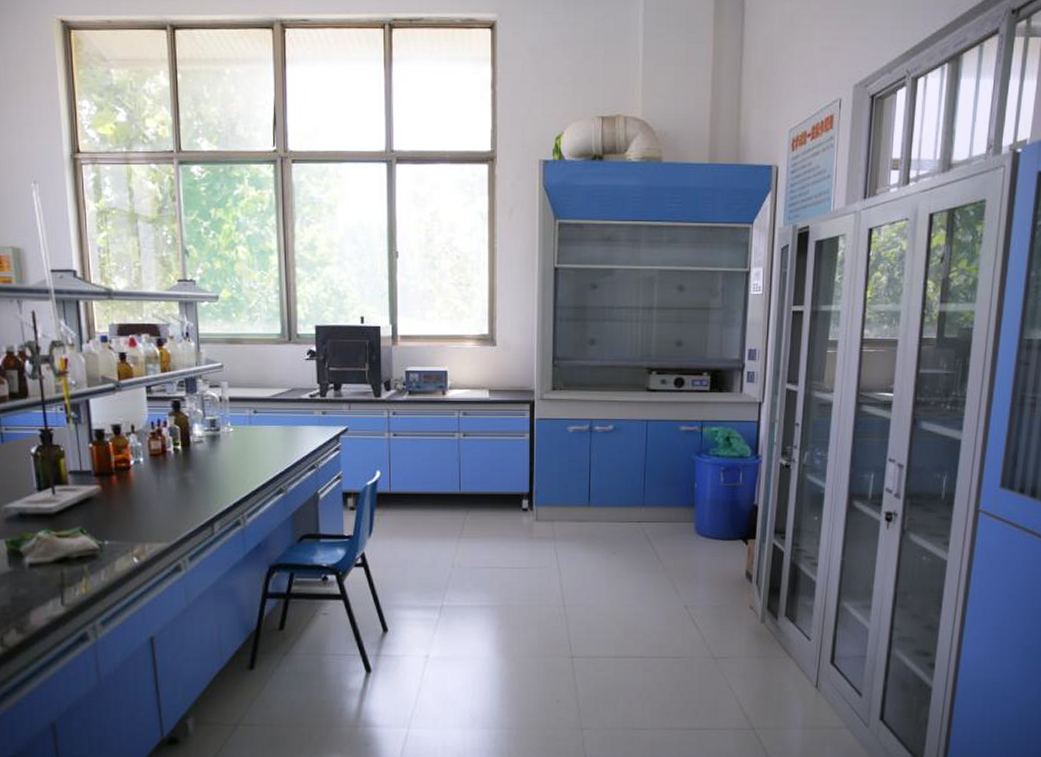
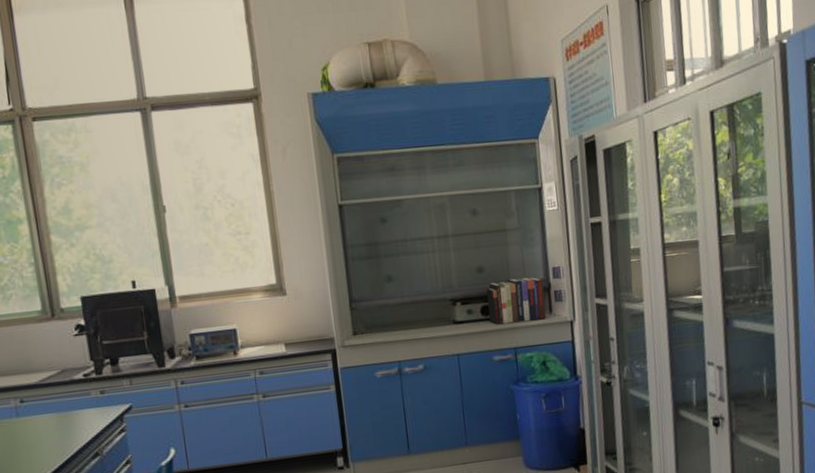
books: none [681,355,738,397] -> present [486,277,546,325]

